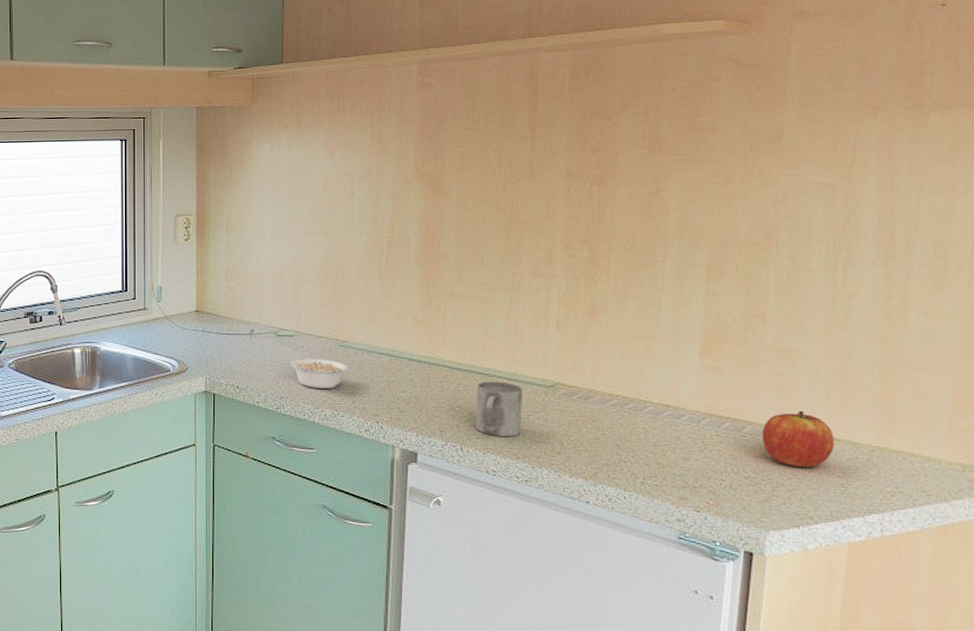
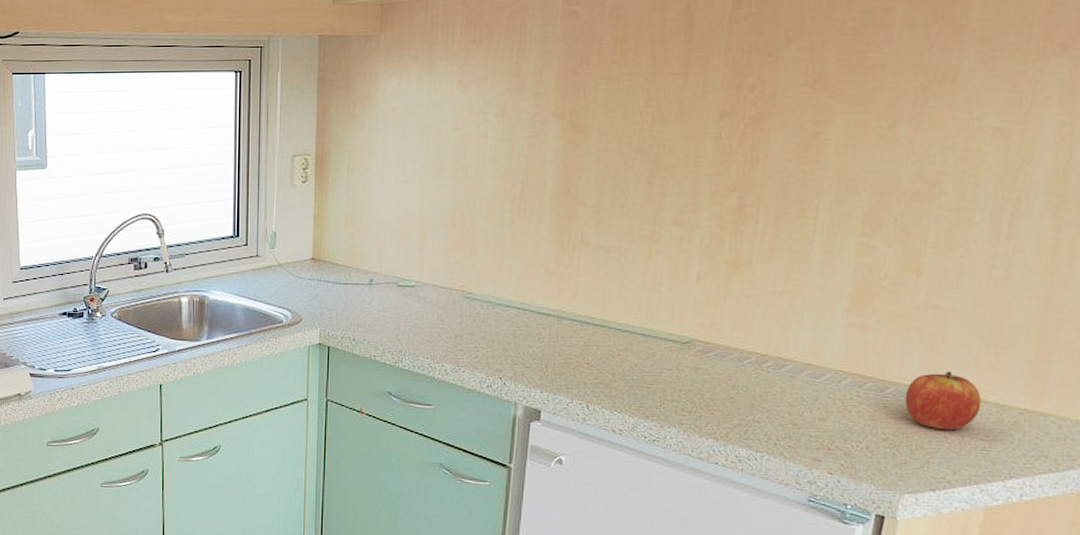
legume: present [291,359,348,389] -> none [411,310,472,342]
mug: present [475,381,523,436] -> none [604,336,657,395]

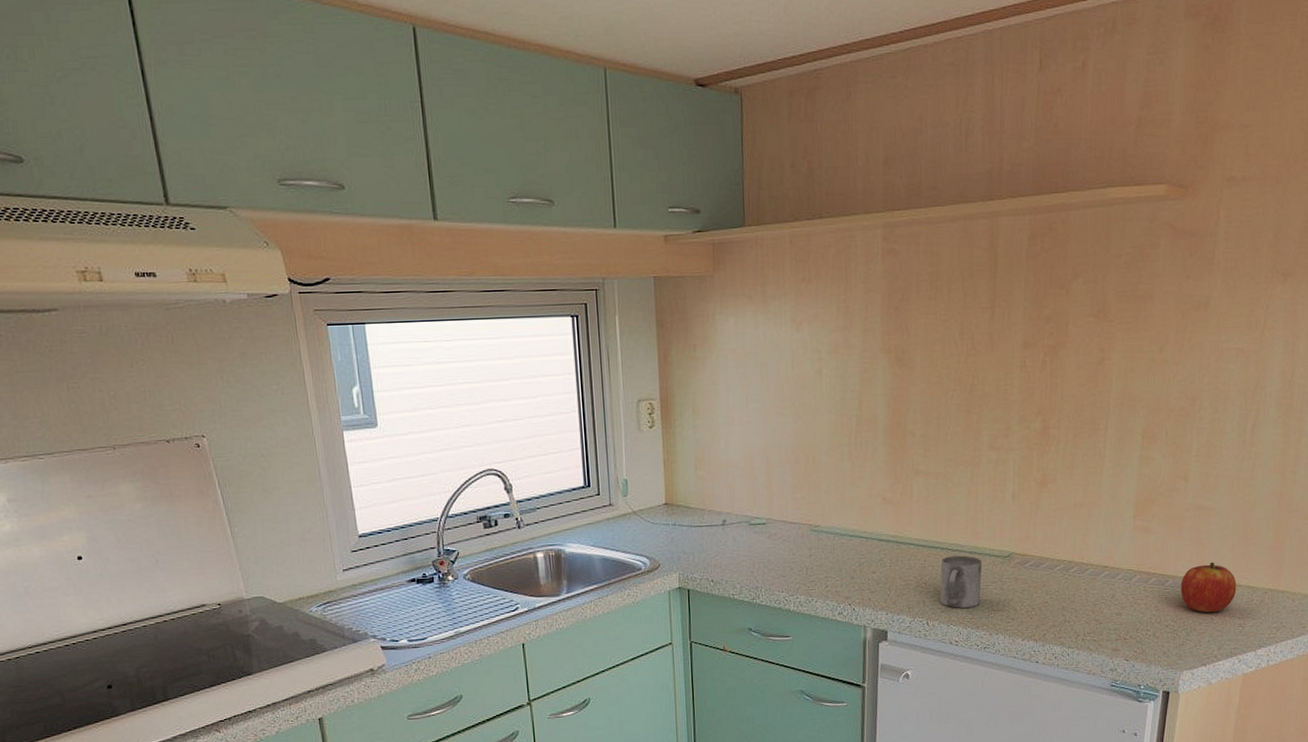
mug: none [604,336,657,395] -> present [940,555,983,608]

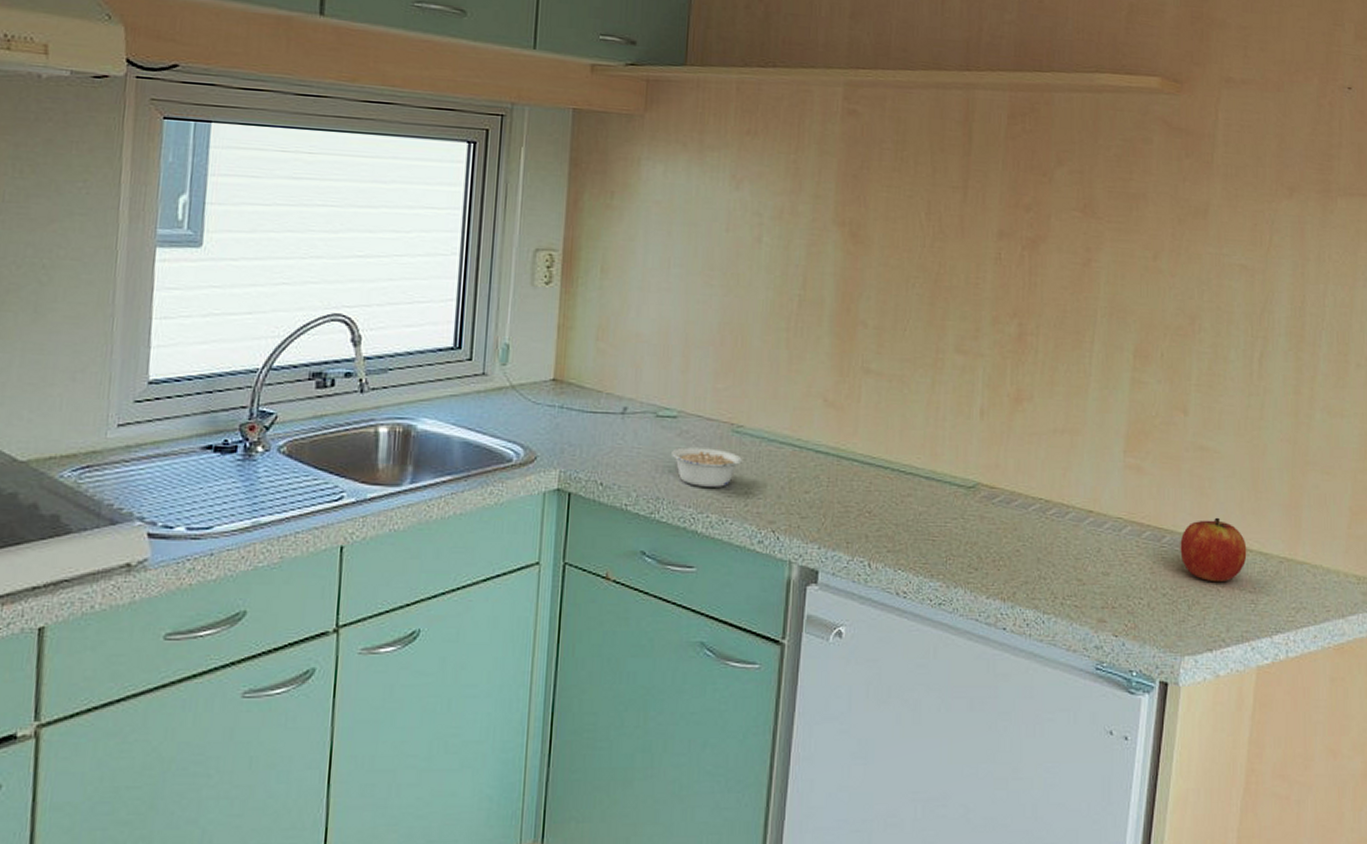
legume: none [764,545,821,576] -> present [672,447,742,487]
mug: present [940,555,983,608] -> none [887,480,941,549]

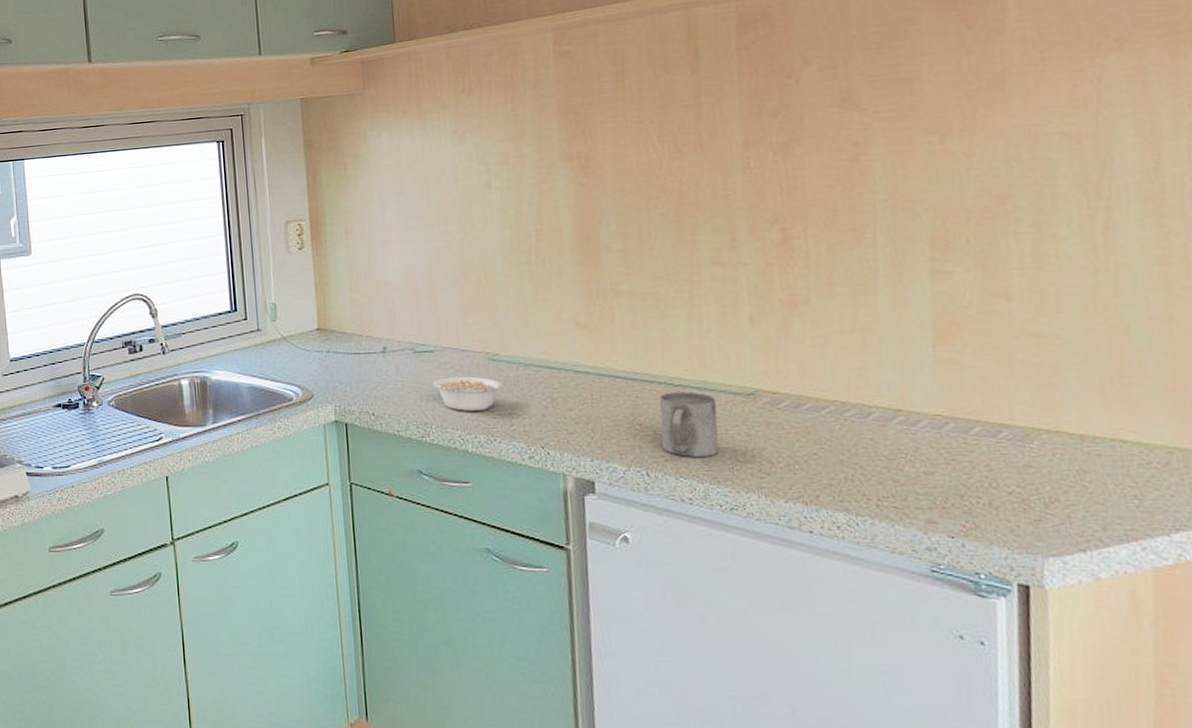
mug: none [887,480,941,549] -> present [659,391,719,457]
apple: present [1180,517,1247,583] -> none [1022,407,1120,478]

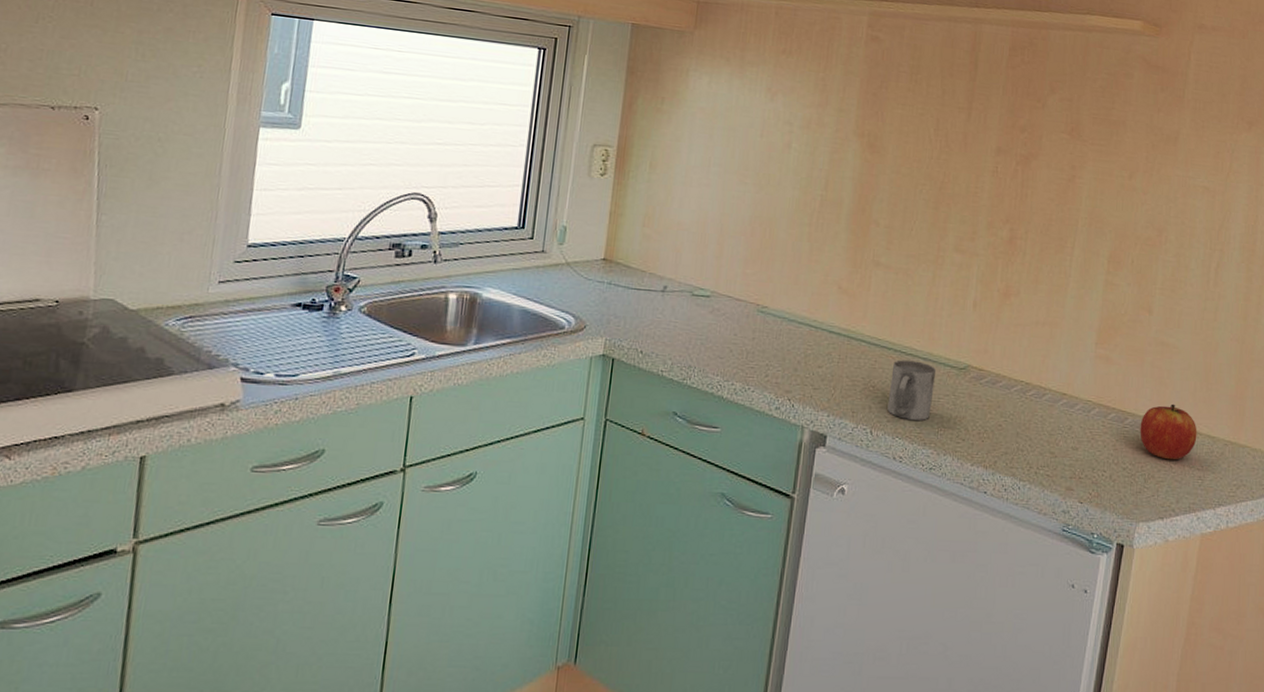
legume: present [433,376,502,411] -> none [704,323,765,359]
apple: none [1022,407,1120,478] -> present [1140,404,1197,460]

